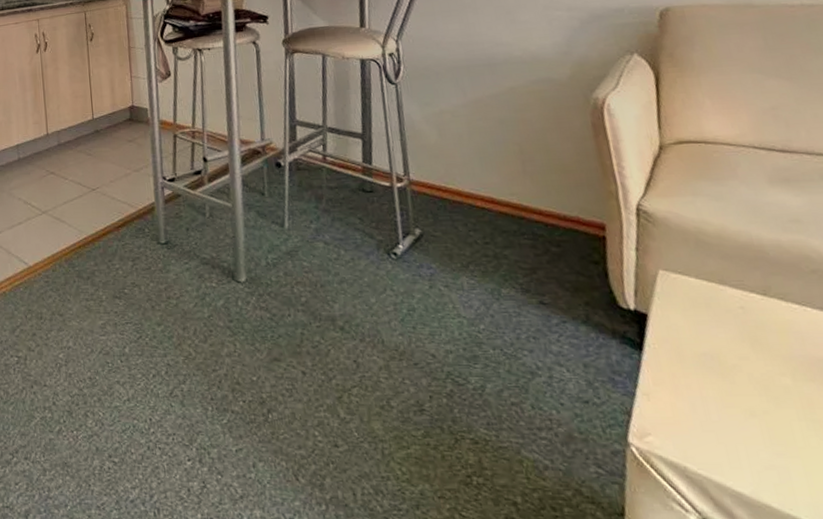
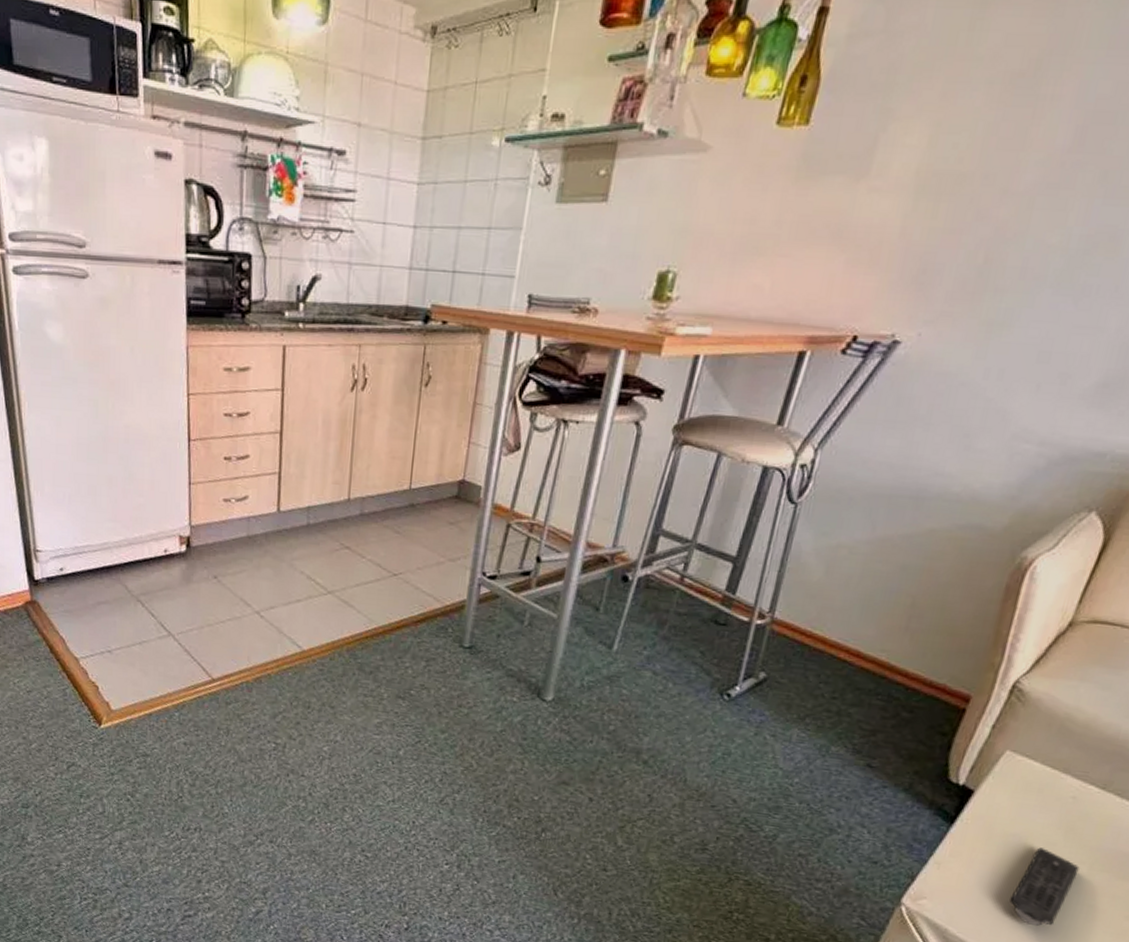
remote control: none [731,364,788,450] -> present [1009,847,1080,926]

